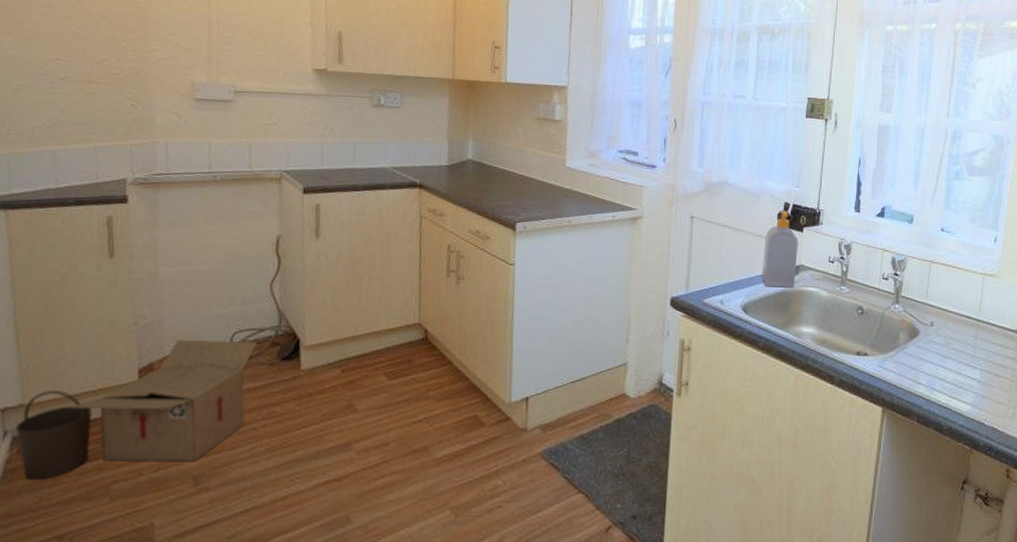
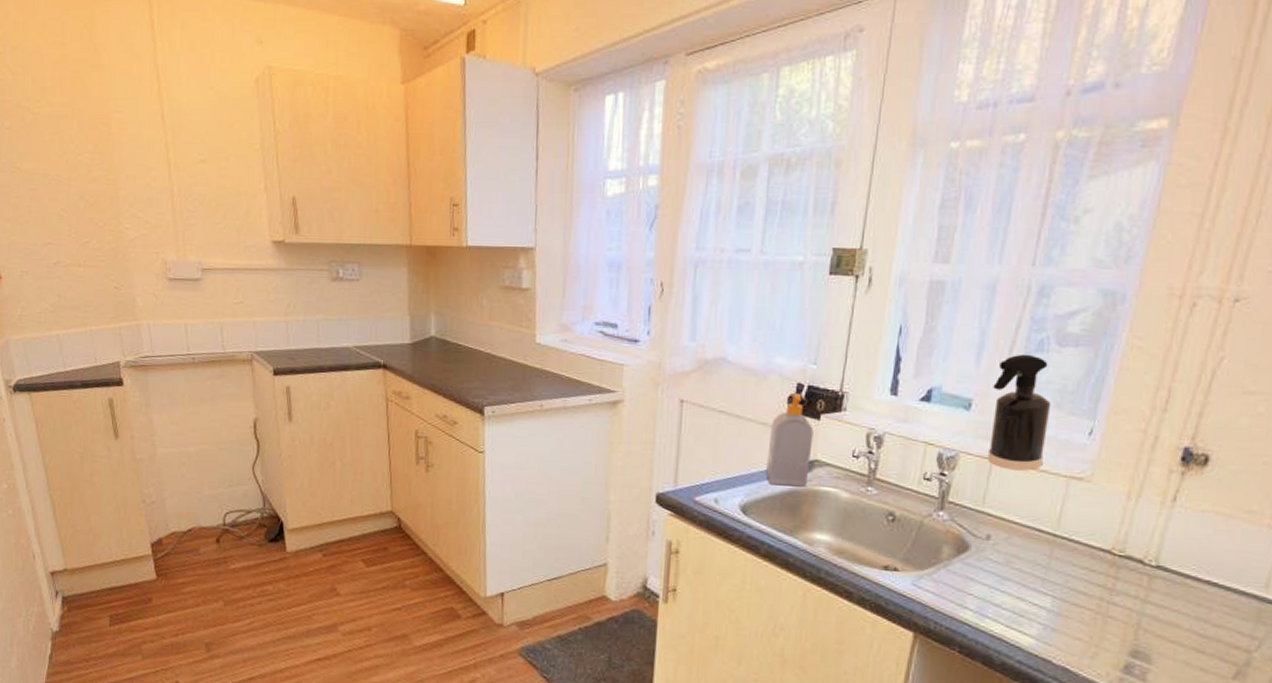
bucket: present [15,391,93,479] -> none [63,558,122,635]
cardboard box: present [68,340,258,462] -> none [100,518,247,631]
spray bottle: none [927,181,968,270] -> present [987,354,1051,471]

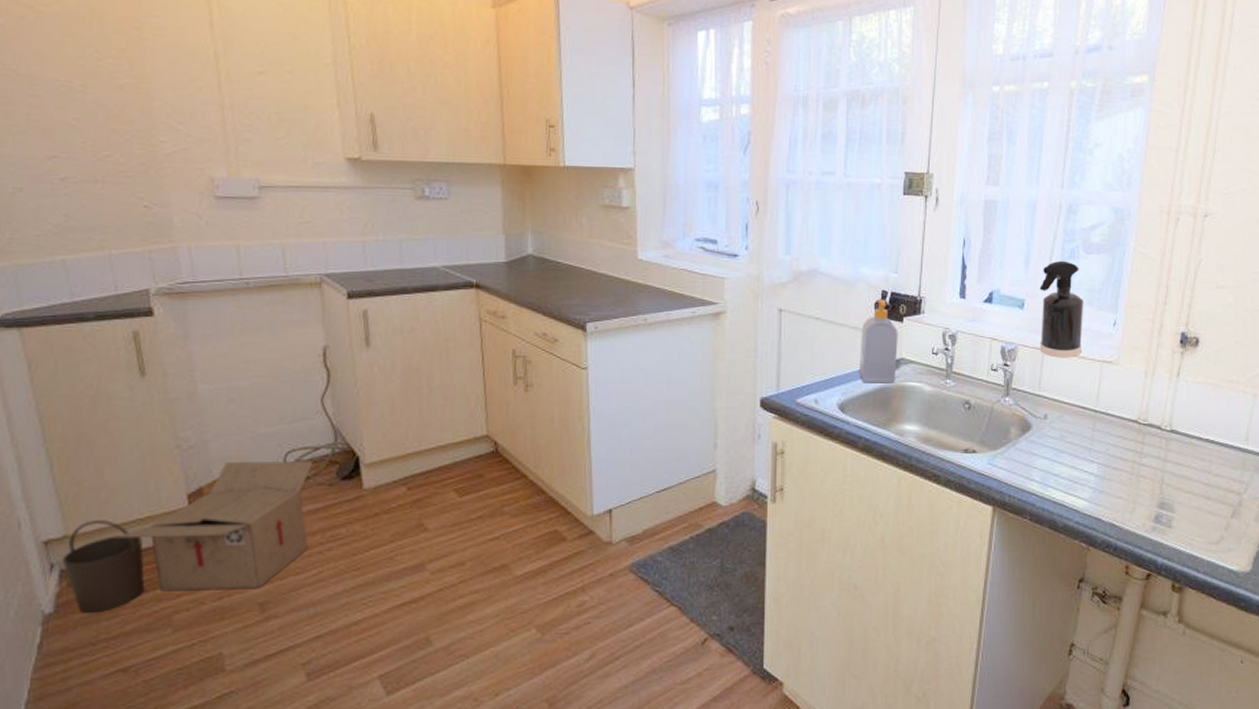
bucket: none [63,558,122,635] -> present [61,520,145,613]
cardboard box: none [100,518,247,631] -> present [116,461,314,592]

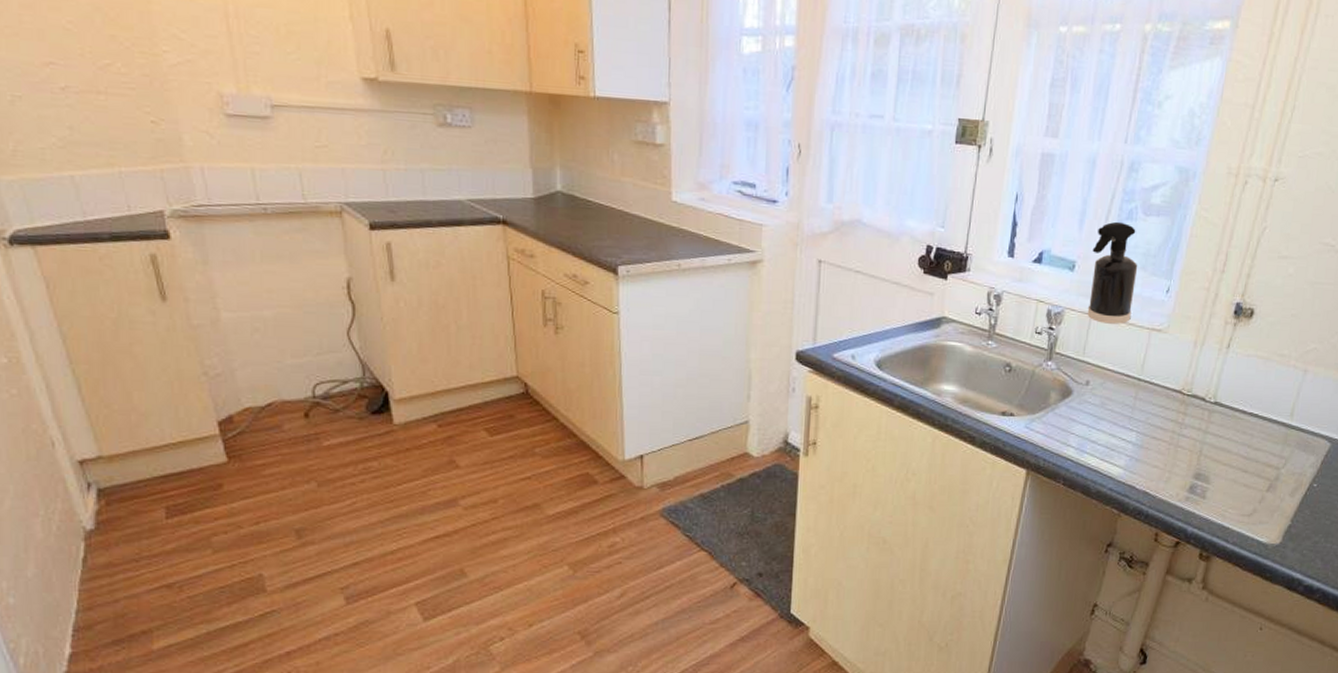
bucket: present [61,520,145,613] -> none [98,443,183,531]
cardboard box: present [116,461,314,592] -> none [150,391,343,516]
soap bottle: present [859,300,898,383] -> none [899,255,942,342]

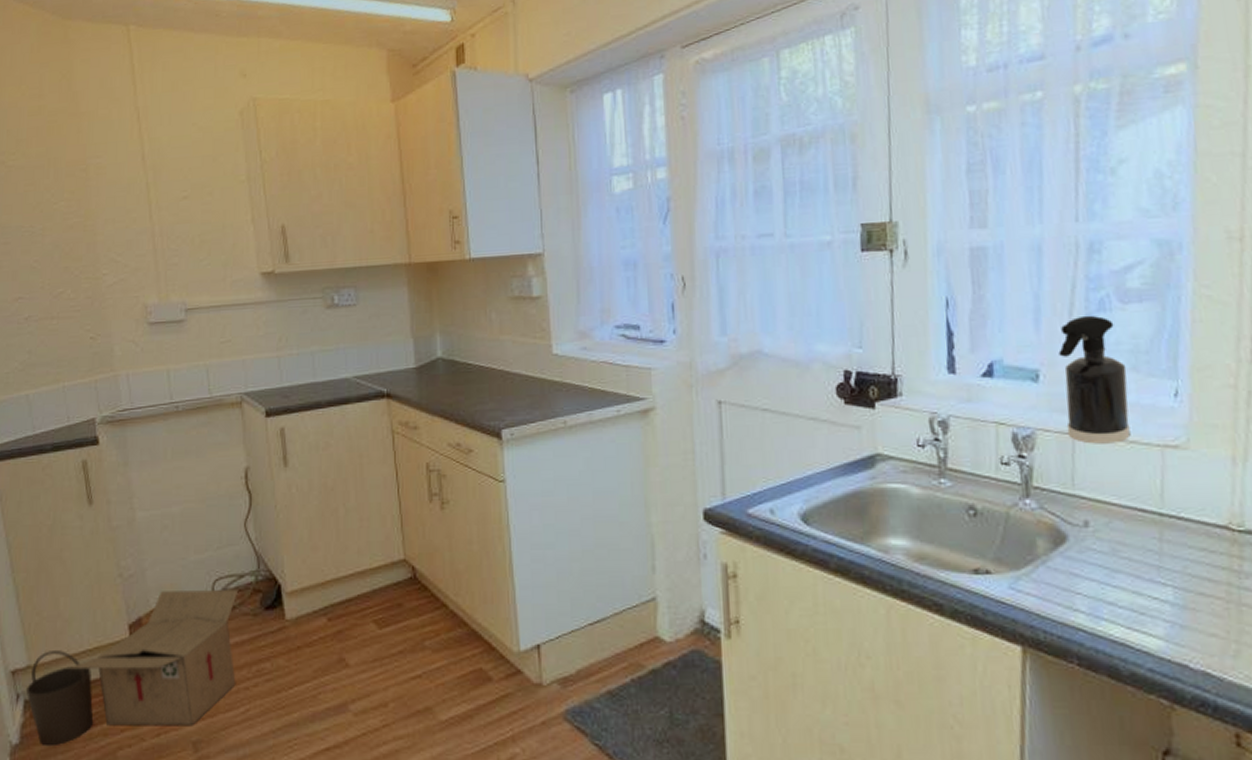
bucket: none [98,443,183,531] -> present [25,651,94,745]
cardboard box: none [150,391,343,516] -> present [69,590,239,726]

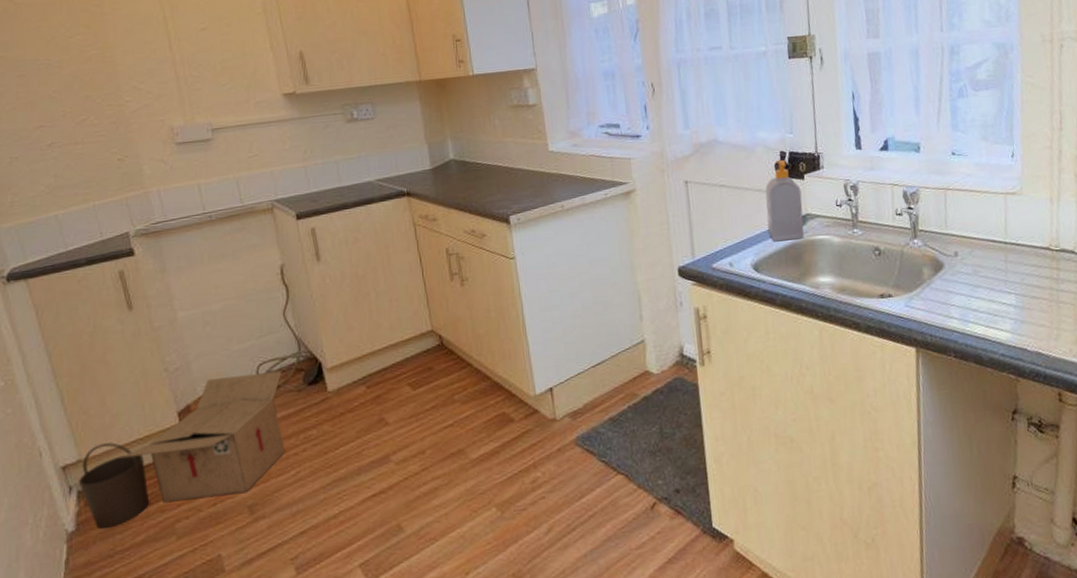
soap bottle: none [821,382,872,487] -> present [765,160,804,242]
spray bottle: present [1058,315,1131,444] -> none [933,100,984,196]

